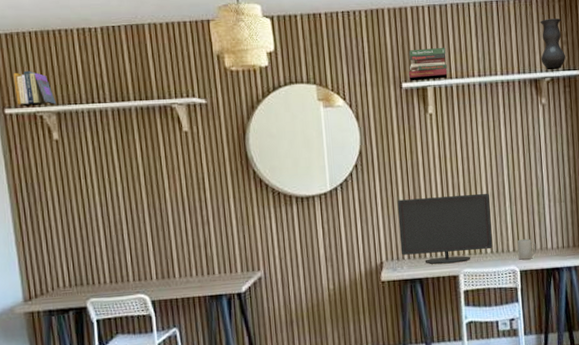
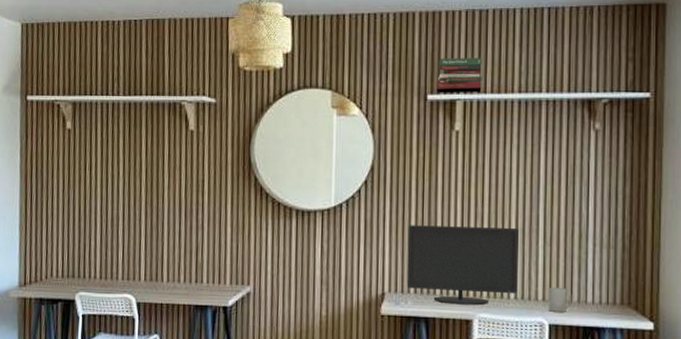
books: present [13,70,57,108] -> none [39,59,74,96]
vase: present [540,18,566,70] -> none [598,30,631,91]

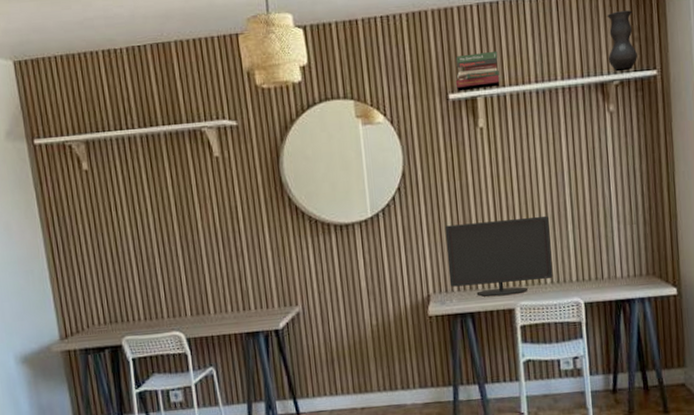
mug: present [548,287,572,312] -> none [581,266,604,291]
vase: none [598,30,631,91] -> present [607,10,638,72]

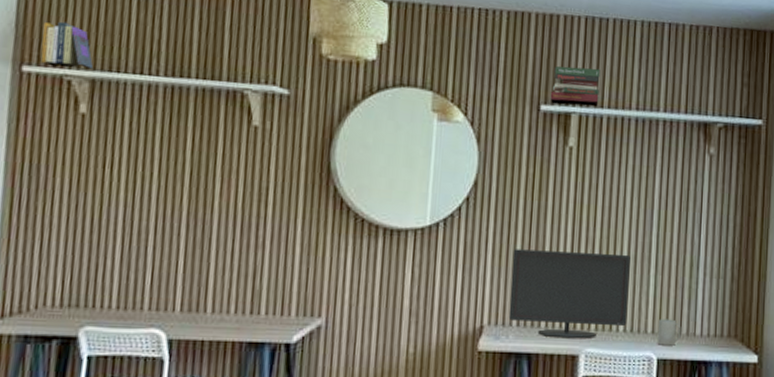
books: none [40,97,85,137] -> present [40,21,94,70]
mug: none [581,266,604,291] -> present [657,319,682,346]
vase: present [607,10,638,72] -> none [714,53,746,116]

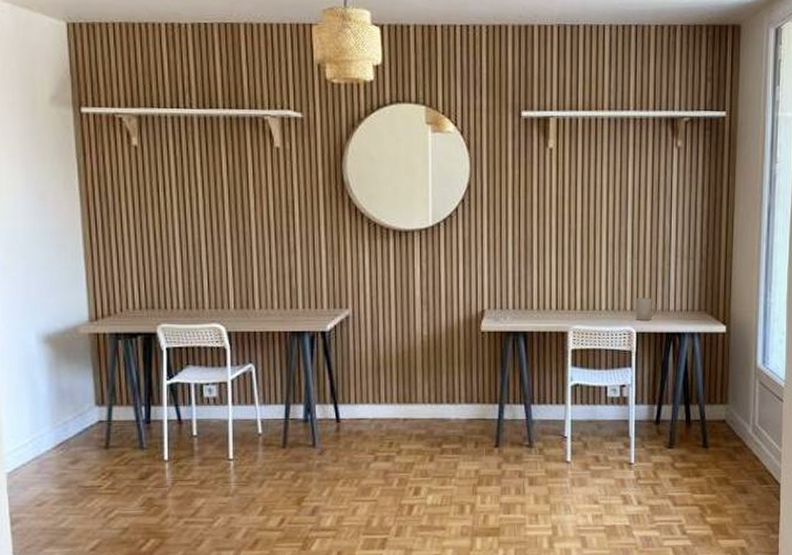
books: present [40,21,94,70] -> none [93,66,139,108]
monitor: present [508,249,630,340] -> none [505,242,609,318]
books: present [550,66,600,107] -> none [529,73,574,110]

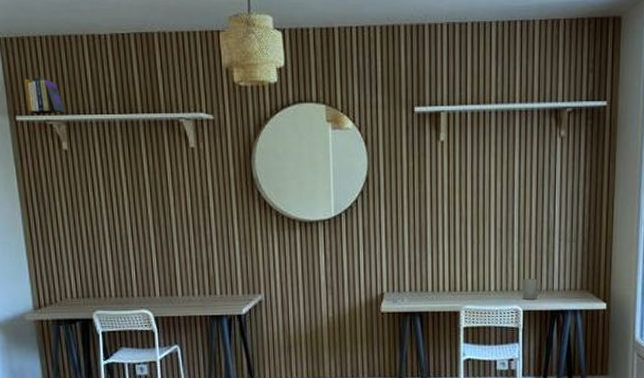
books: none [93,66,139,108] -> present [24,77,67,116]

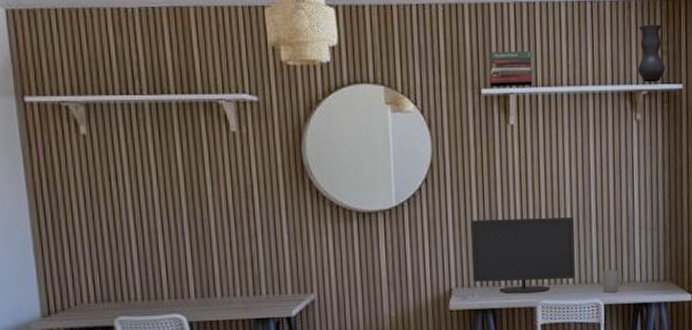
books: present [24,77,67,116] -> none [35,53,86,96]
monitor: none [402,228,497,299] -> present [470,216,575,294]
books: none [422,69,463,105] -> present [489,50,533,87]
vase: none [563,43,591,100] -> present [637,24,666,83]

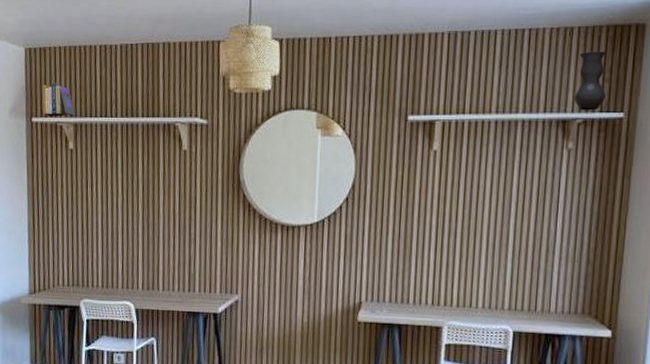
books: none [35,53,86,96] -> present [42,83,76,118]
monitor: present [470,216,575,294] -> none [382,239,489,314]
books: present [489,50,533,87] -> none [416,78,462,114]
mug: present [602,269,623,293] -> none [513,297,537,321]

